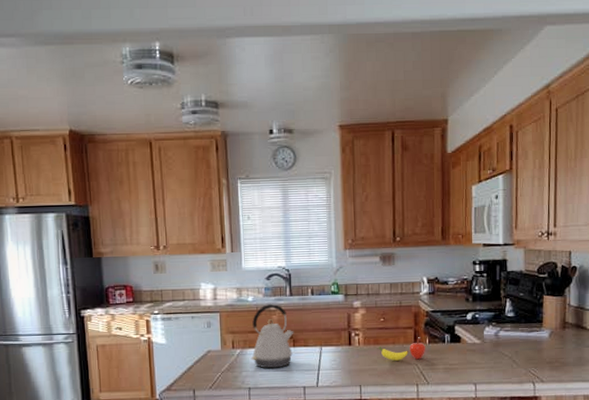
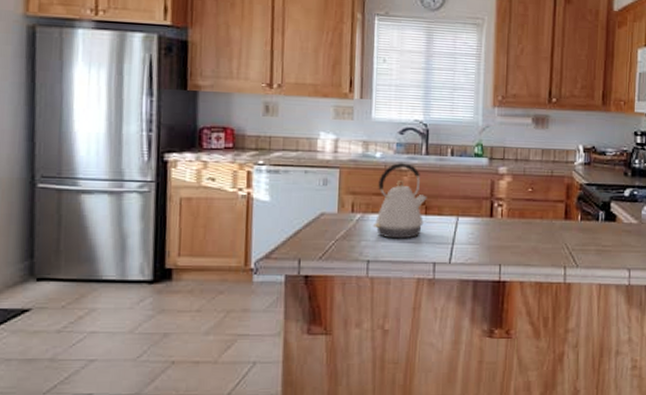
fruit: present [379,337,426,361] -> none [524,212,578,238]

